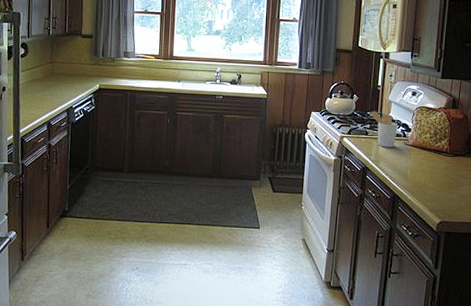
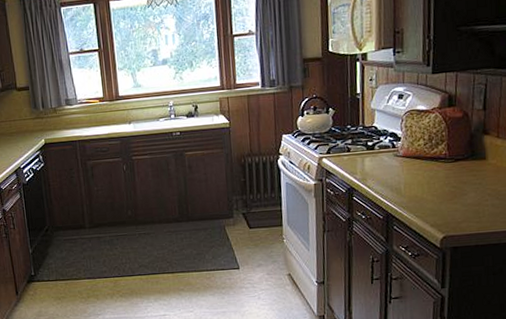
utensil holder: present [370,111,398,148] -> none [350,123,385,163]

